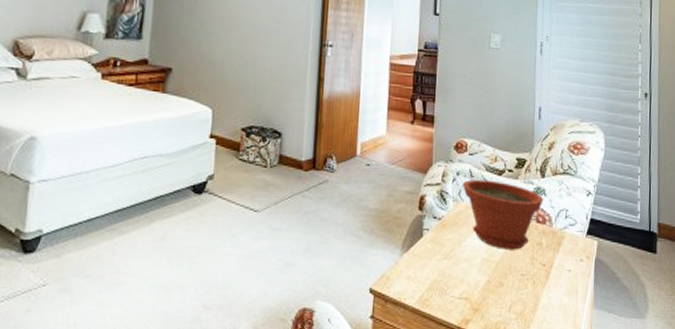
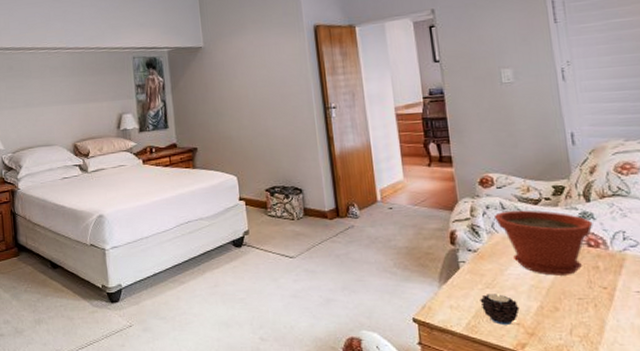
candle: none [436,265,470,299] -> present [480,294,520,325]

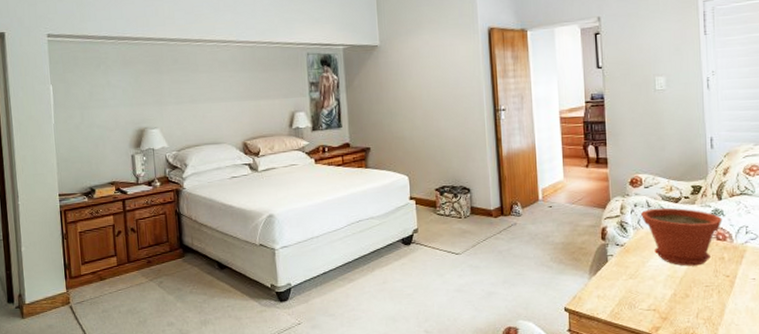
candle: present [480,294,520,325] -> none [623,284,656,311]

